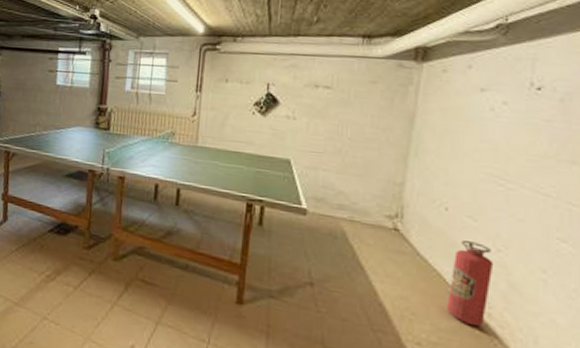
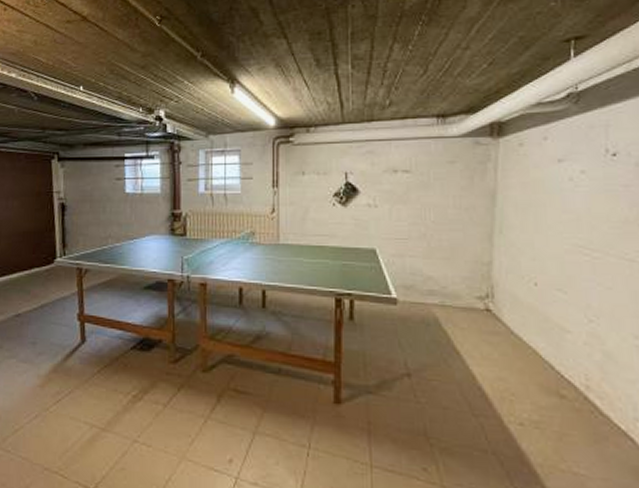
fire extinguisher: present [447,240,494,327] -> none [545,315,588,401]

